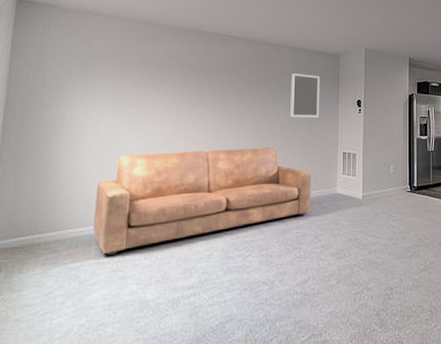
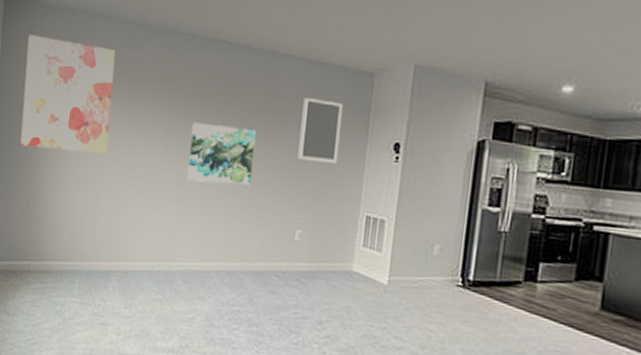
wall art: none [32,33,132,129] -> present [20,35,116,153]
sofa: present [93,147,311,256] -> none [76,186,320,298]
wall art: none [201,96,257,142] -> present [187,122,256,186]

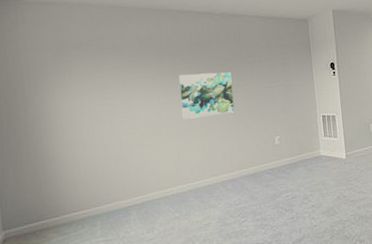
wall art: present [20,35,116,153] -> none [11,28,108,123]
home mirror: present [298,98,343,164] -> none [262,42,294,87]

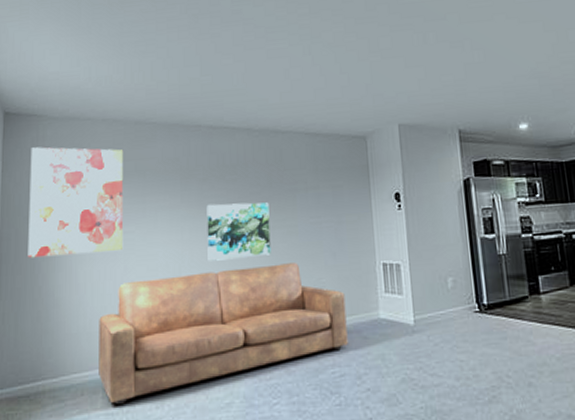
wall art: none [11,28,108,123] -> present [28,147,124,258]
sofa: none [92,118,298,233] -> present [99,263,348,405]

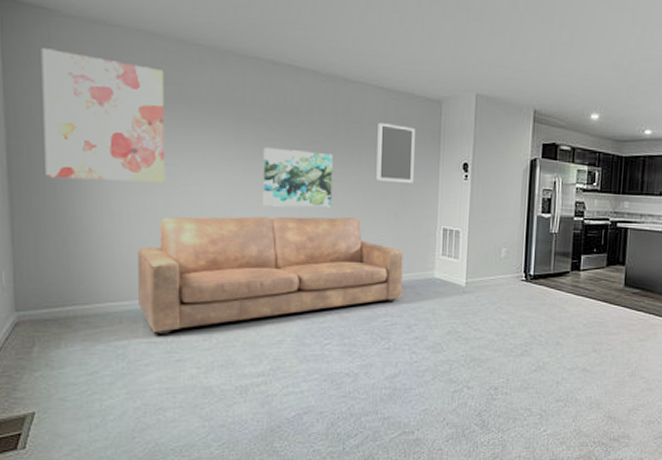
home mirror: none [308,165,347,223] -> present [376,123,415,183]

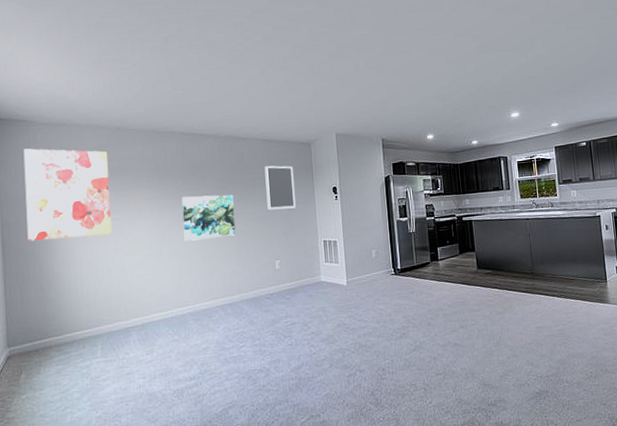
sofa: present [138,216,403,335] -> none [95,241,297,354]

